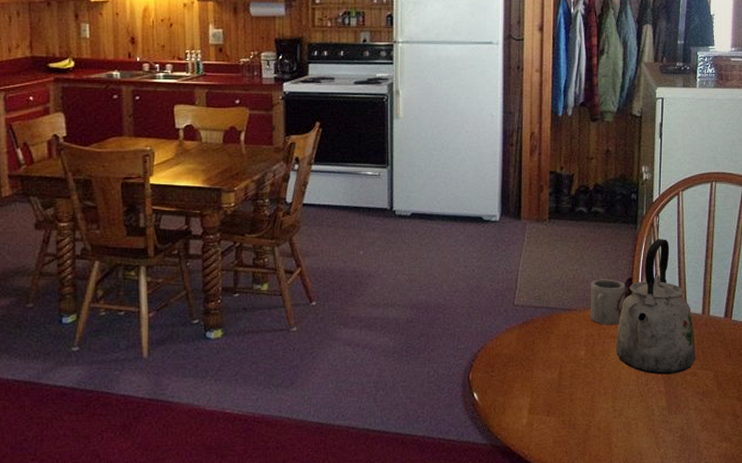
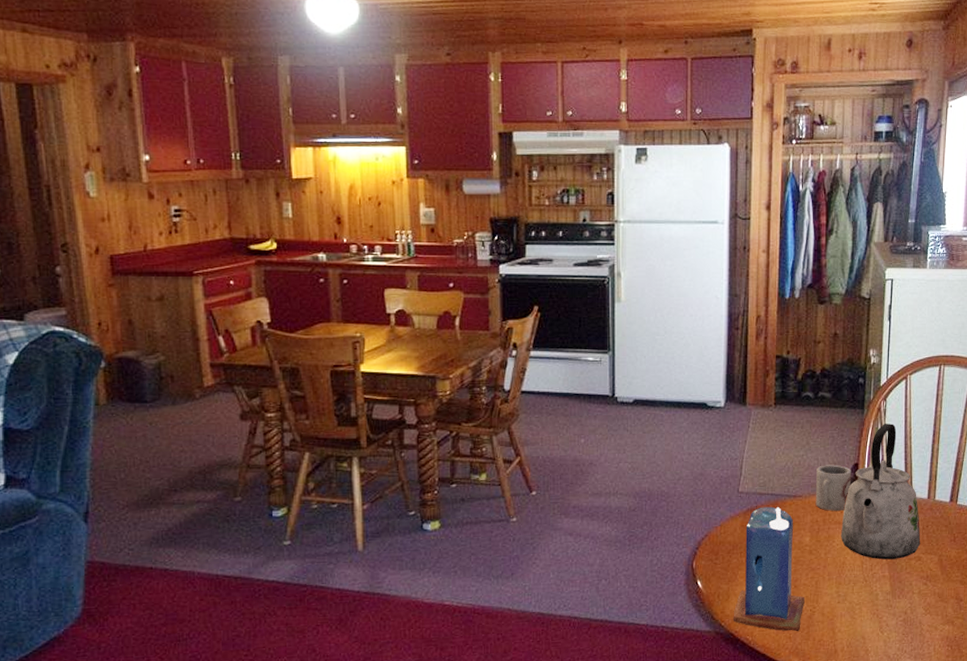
candle: none [509,320,580,446] -> present [733,506,805,632]

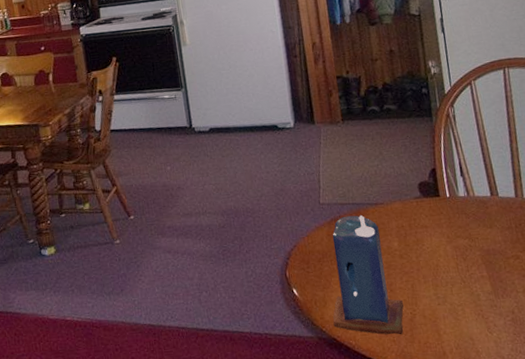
cup: present [815,464,852,511] -> none [393,171,432,216]
kettle: present [840,423,921,560] -> none [428,128,516,260]

